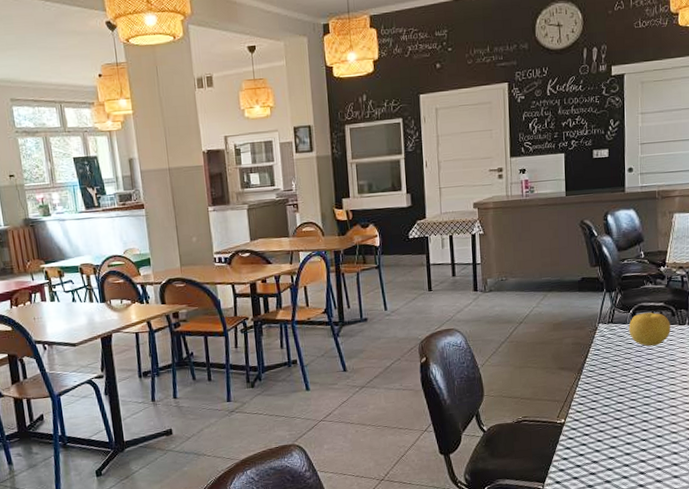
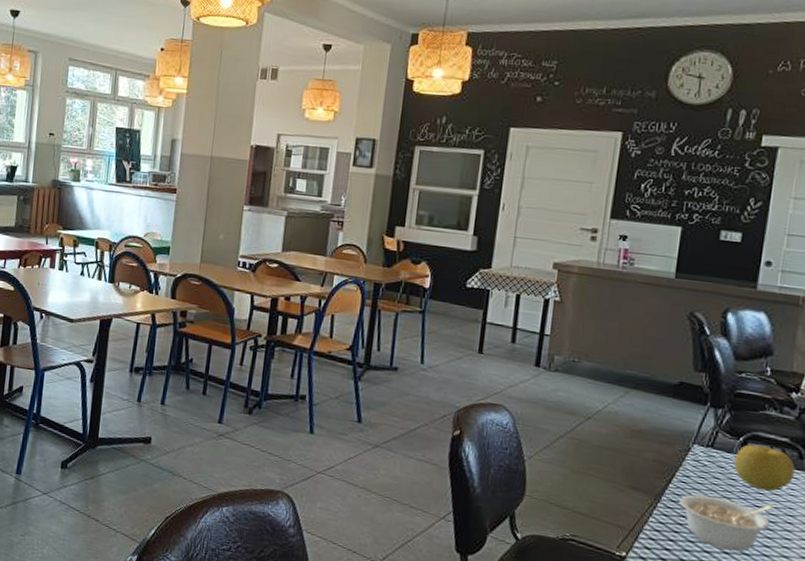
legume: none [596,355,661,398] -> present [680,494,775,552]

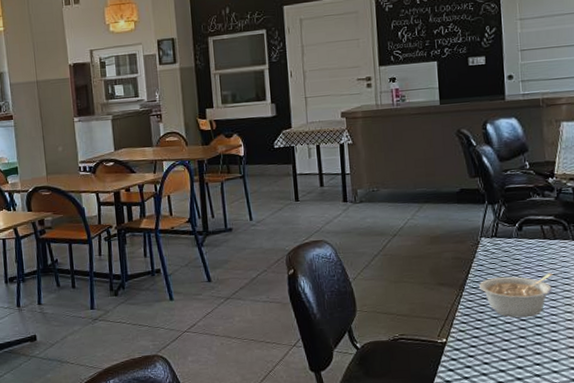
fruit: present [734,444,795,492] -> none [515,226,563,263]

